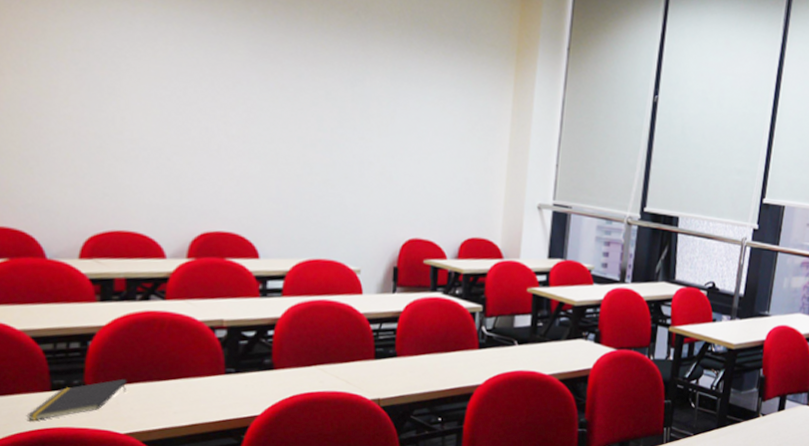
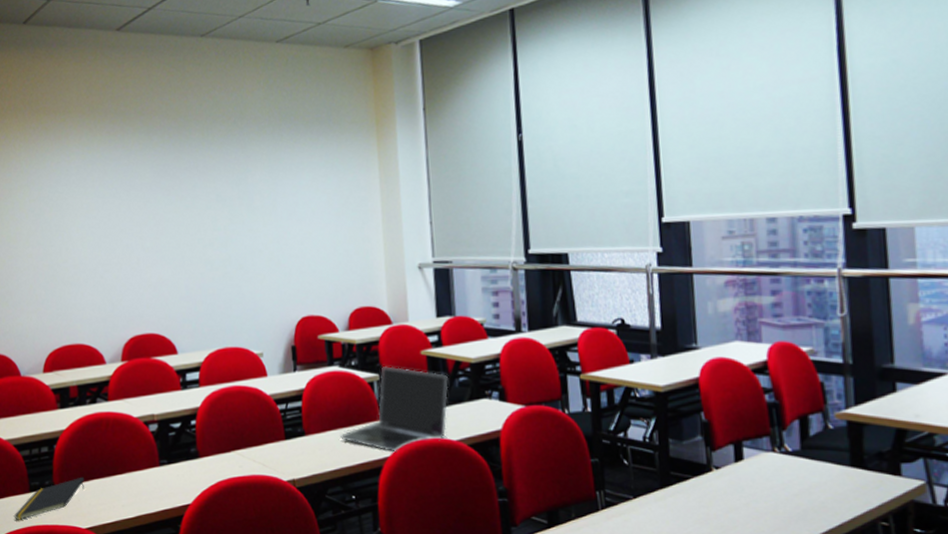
laptop: none [434,299,550,381] -> present [340,366,449,453]

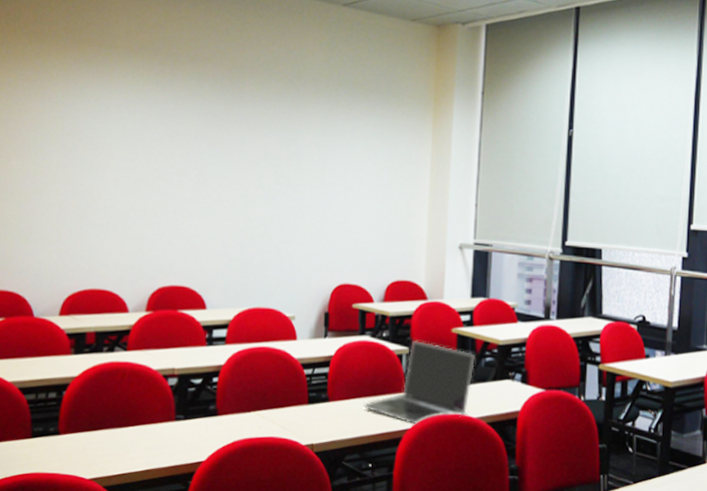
notepad: present [14,476,85,521] -> none [11,426,93,467]

